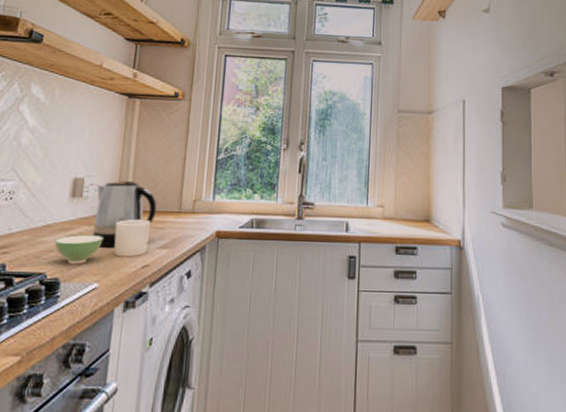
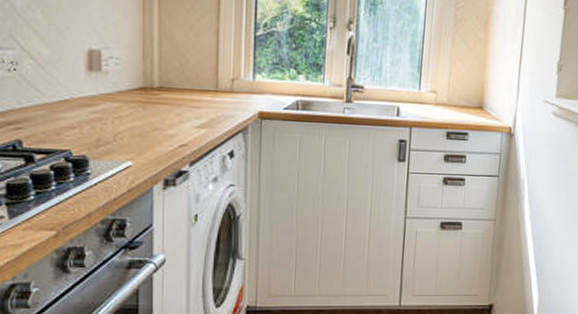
bowl: present [54,235,103,265] -> none [76,112,132,142]
kettle: present [92,180,157,248] -> none [118,54,190,126]
mug: present [114,219,151,257] -> none [144,97,185,136]

